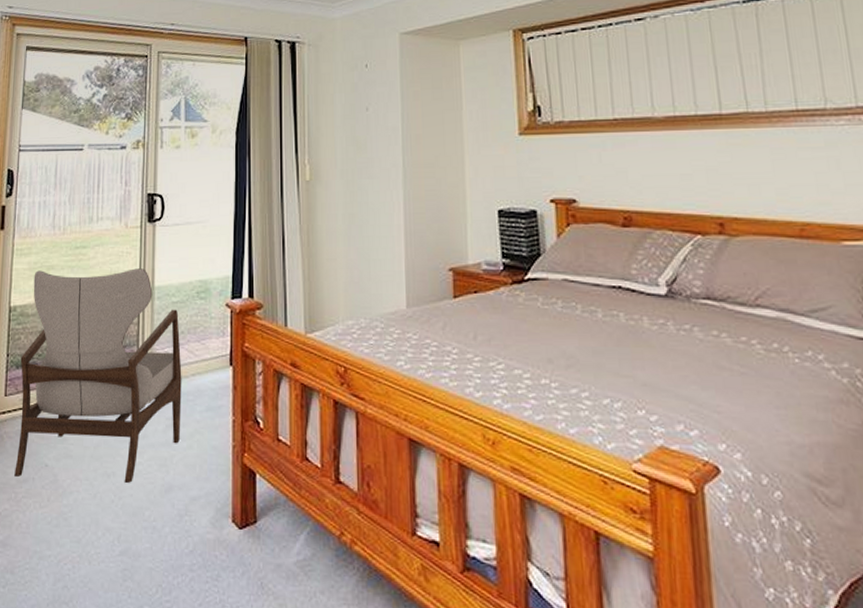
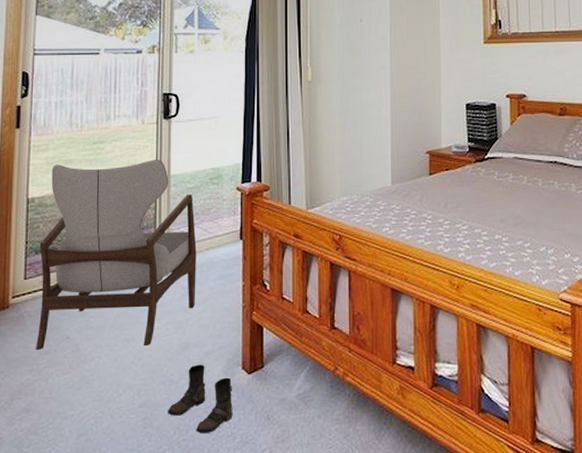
boots: none [150,511,222,596] -> present [168,364,233,433]

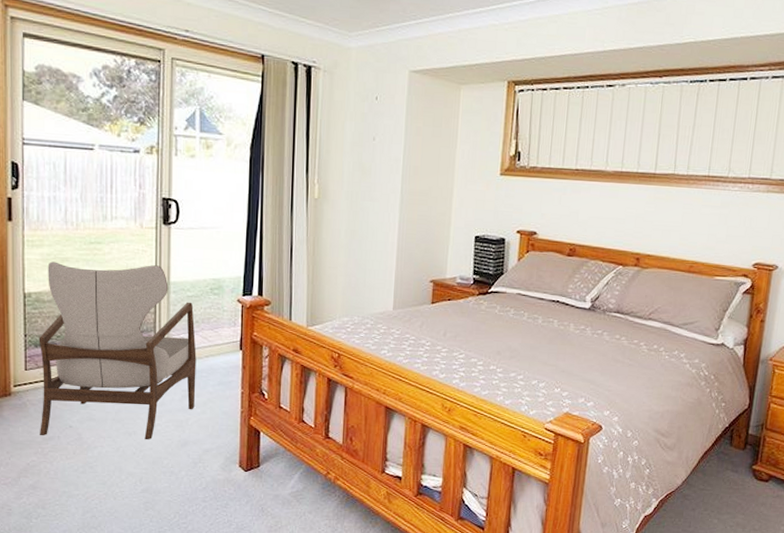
boots: present [168,364,233,433] -> none [168,459,230,519]

